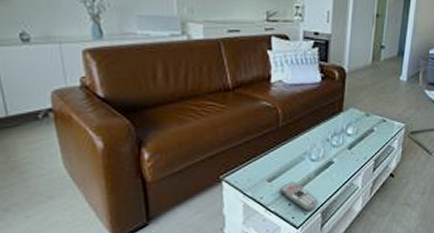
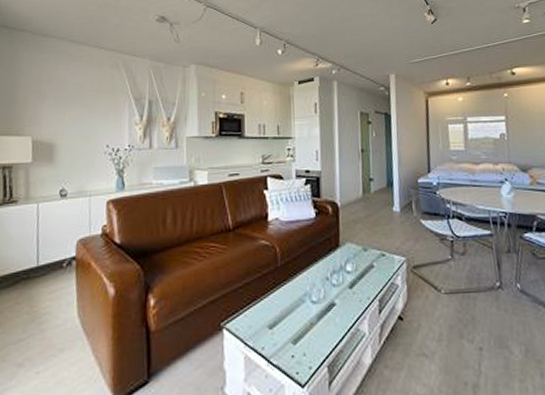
remote control: present [280,182,319,211] -> none [282,328,324,365]

